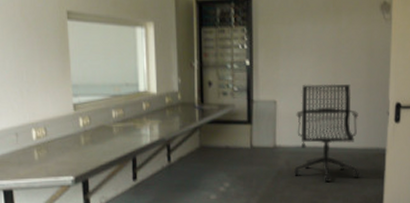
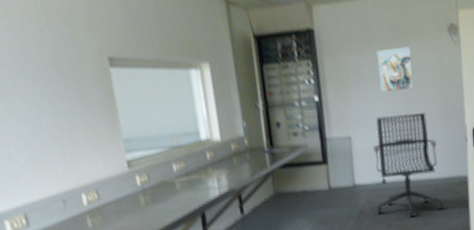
wall art: none [309,21,342,61] -> present [377,46,414,92]

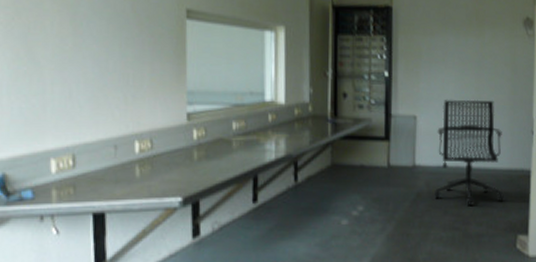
wall art: present [377,46,414,92] -> none [451,34,485,76]

